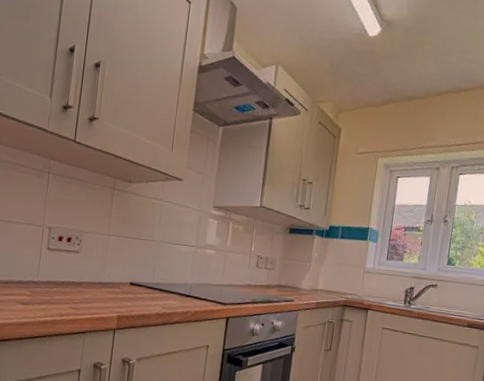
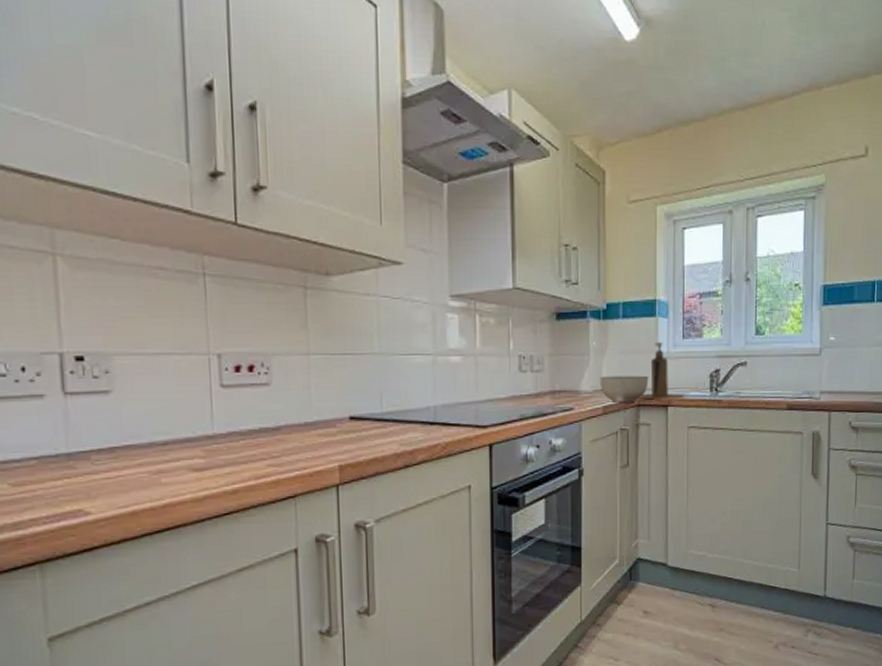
bowl: none [316,279,356,303] -> present [599,375,649,402]
soap dispenser: none [346,259,383,306] -> present [639,341,685,400]

